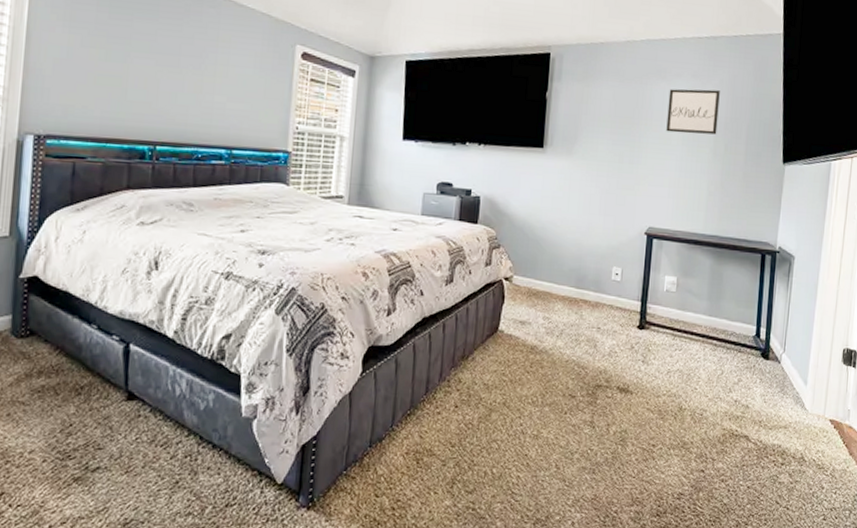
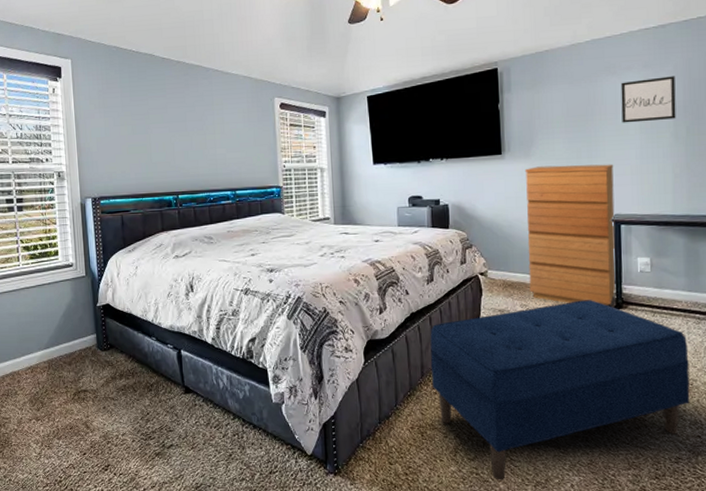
bench: none [436,317,703,517] -> present [430,300,690,480]
dresser: none [554,166,654,325] -> present [524,164,616,306]

